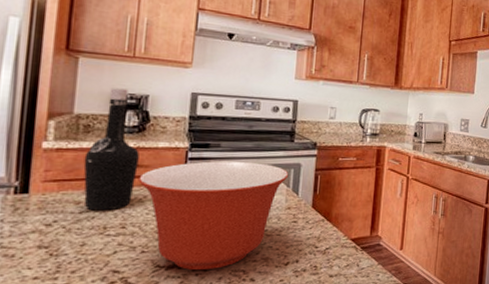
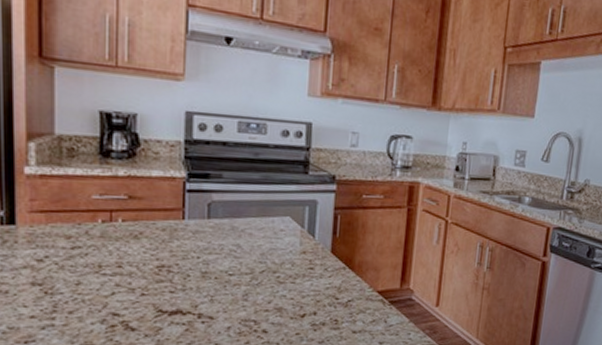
bottle: present [83,88,139,211] -> none [71,104,131,248]
mixing bowl: present [138,161,289,271] -> none [132,194,303,318]

